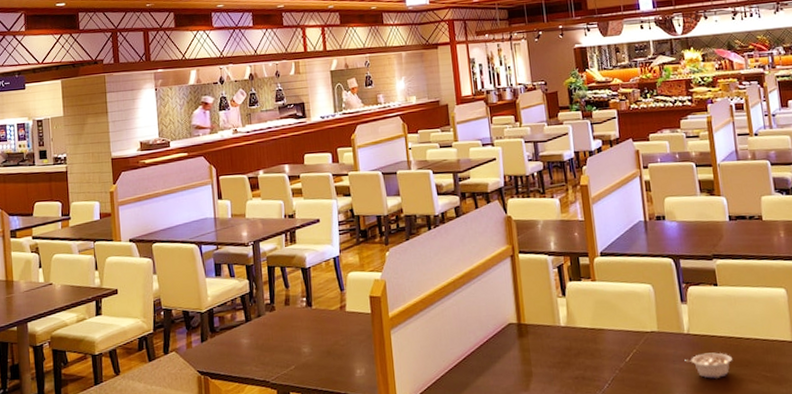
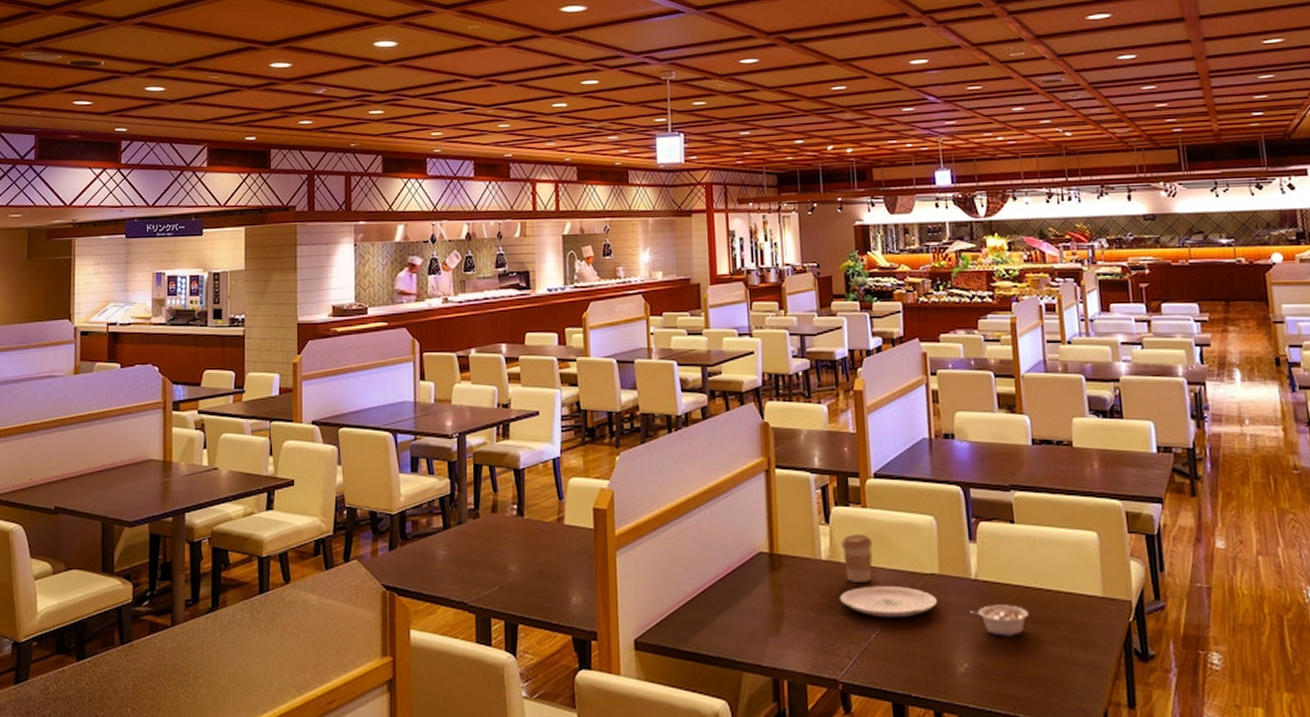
coffee cup: none [576,303,603,343] -> present [841,534,873,582]
plate: none [577,343,657,370] -> present [840,585,937,618]

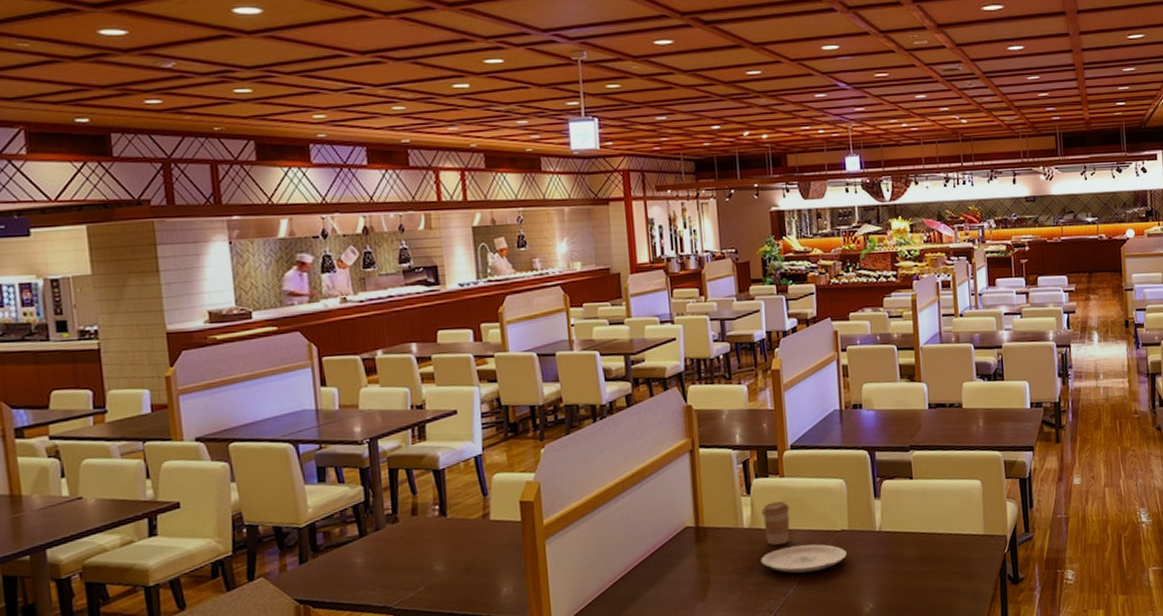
legume: present [970,604,1029,636] -> none [875,549,924,578]

